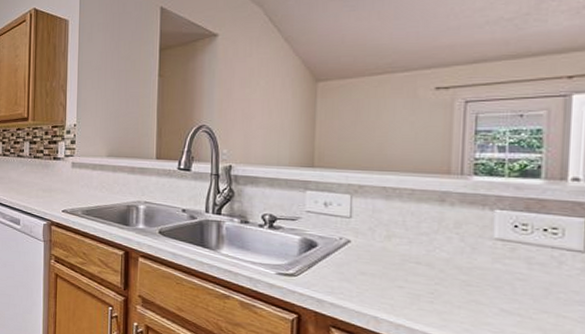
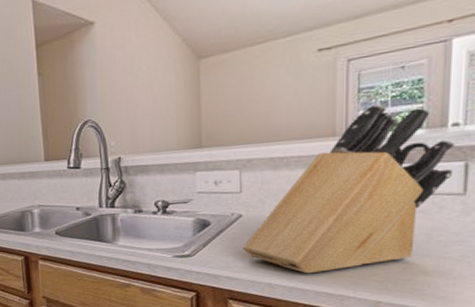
knife block: none [349,148,575,313] -> present [242,103,455,274]

